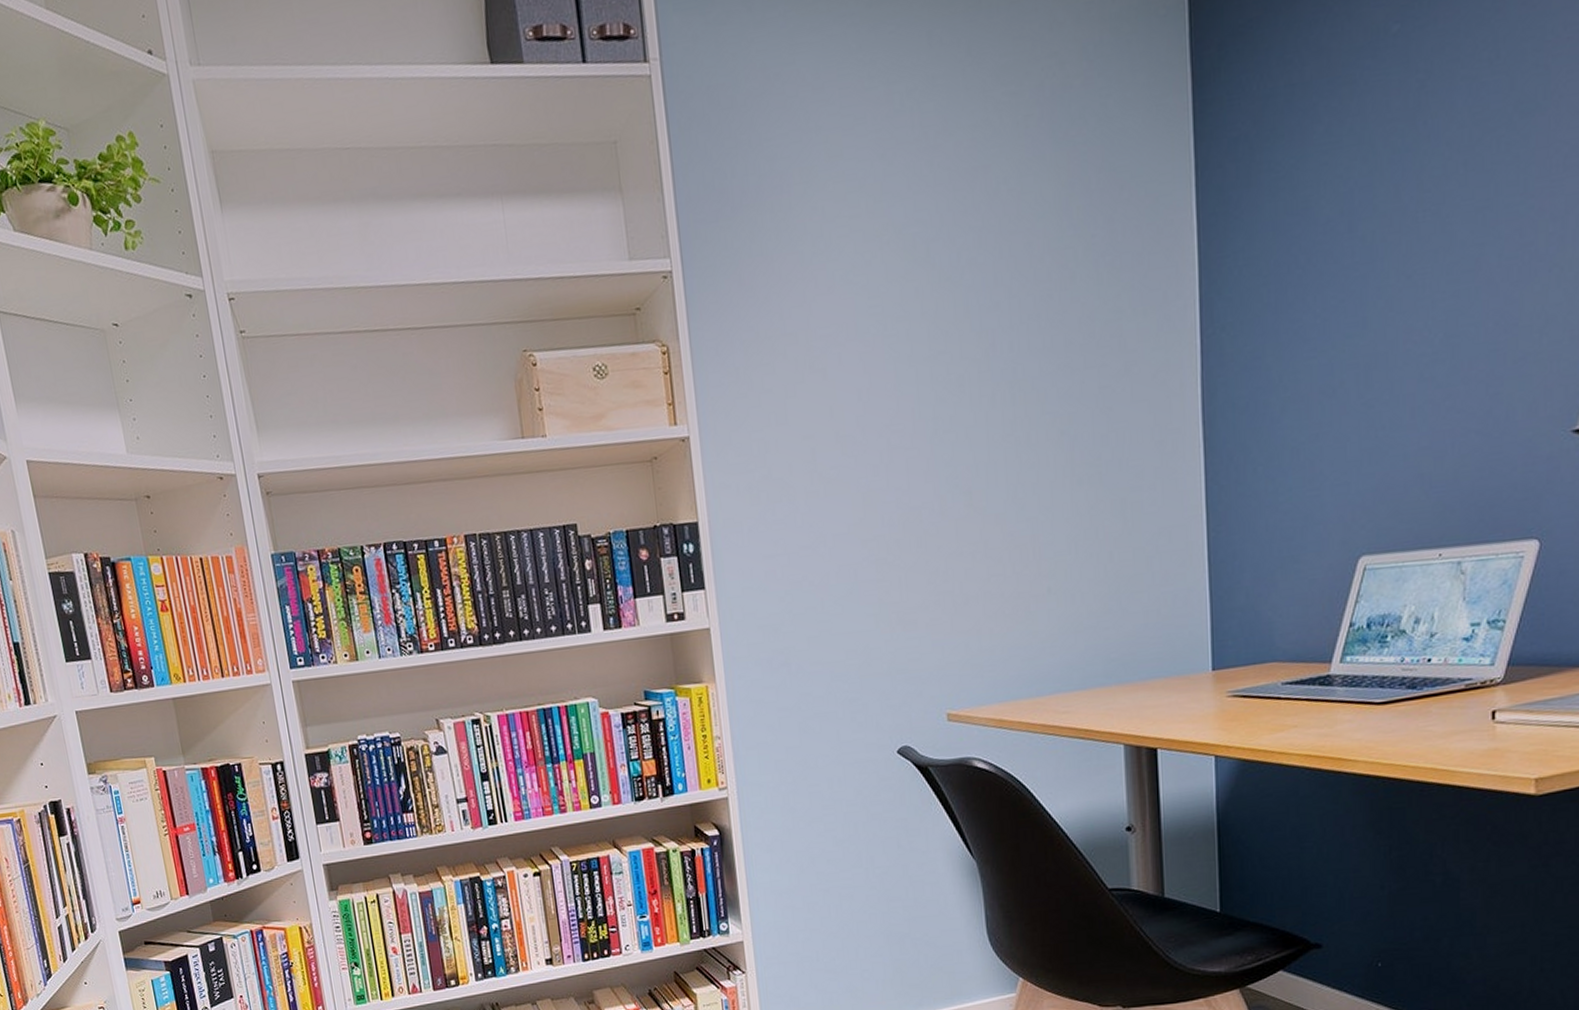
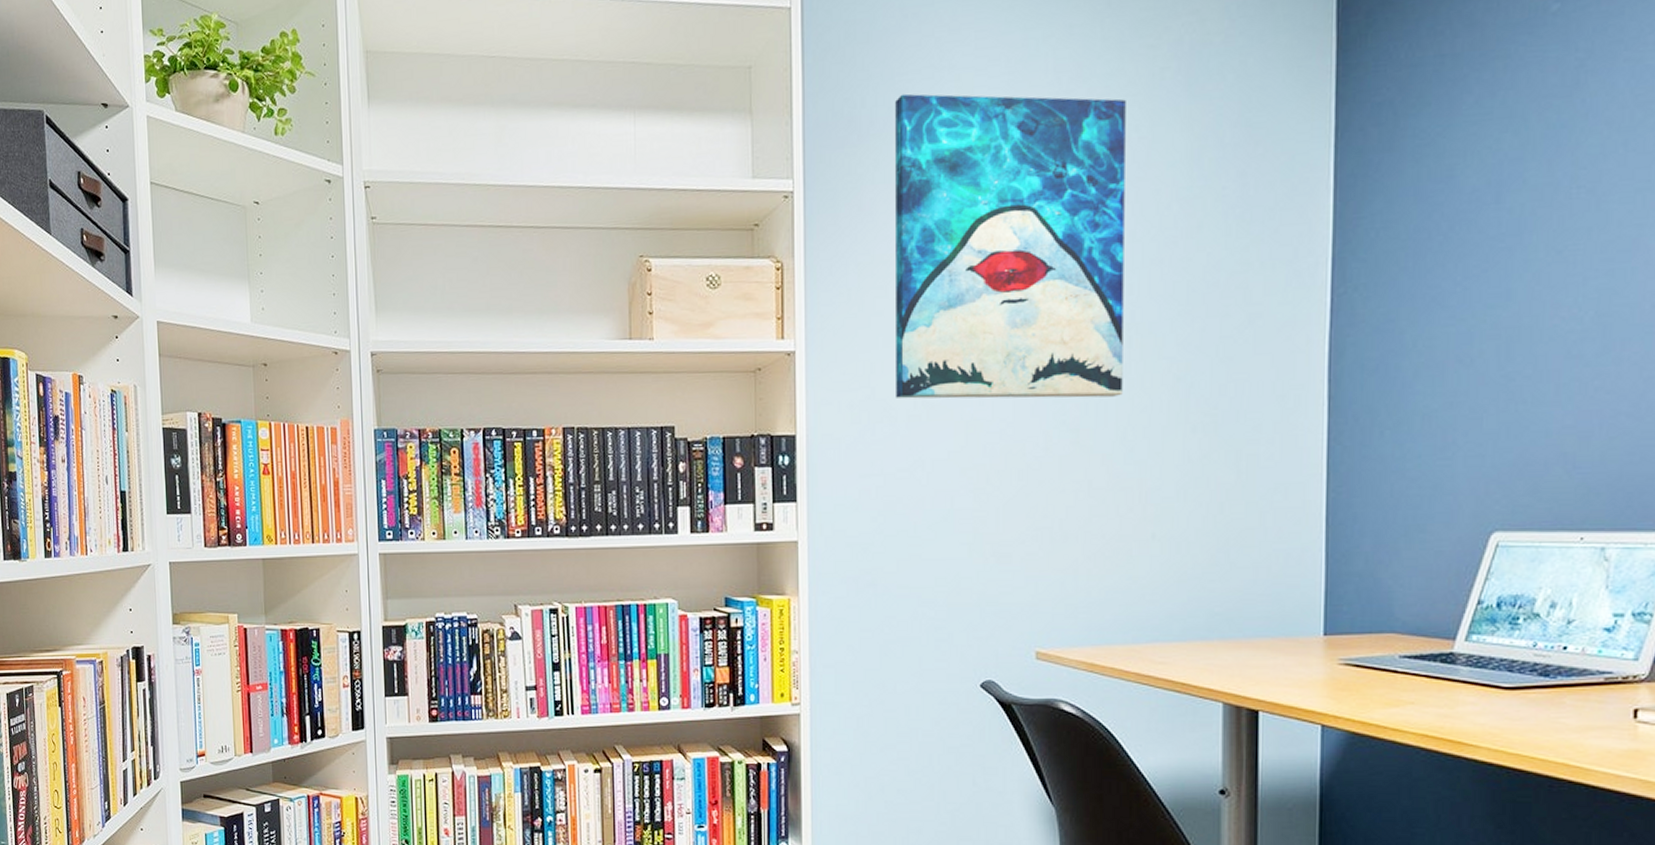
wall art: none [765,151,1010,476] -> present [895,93,1126,399]

